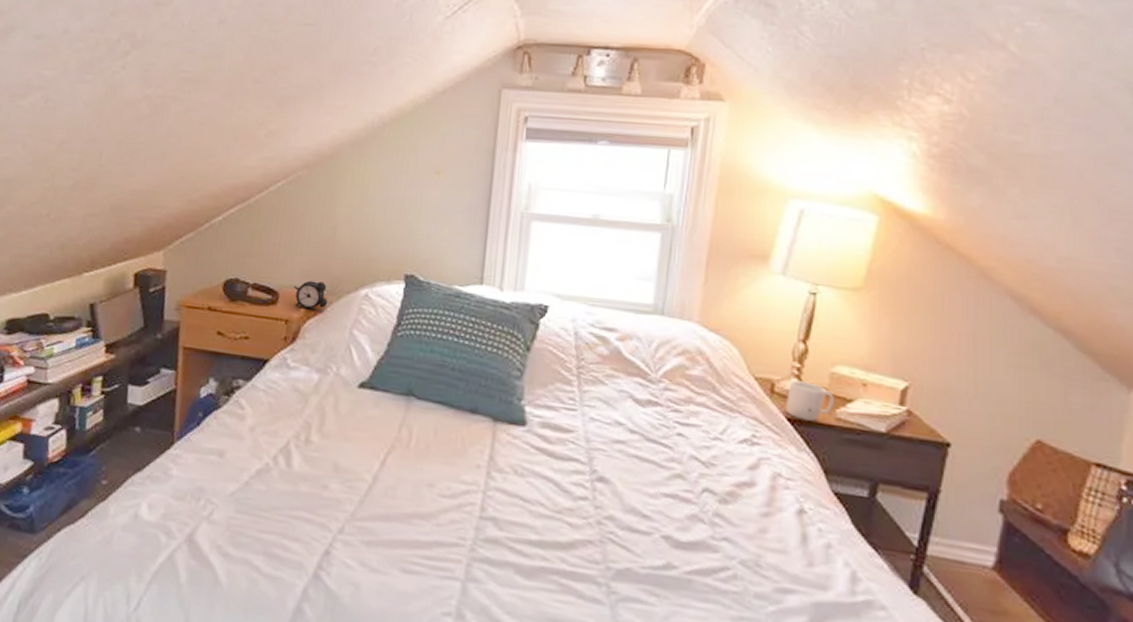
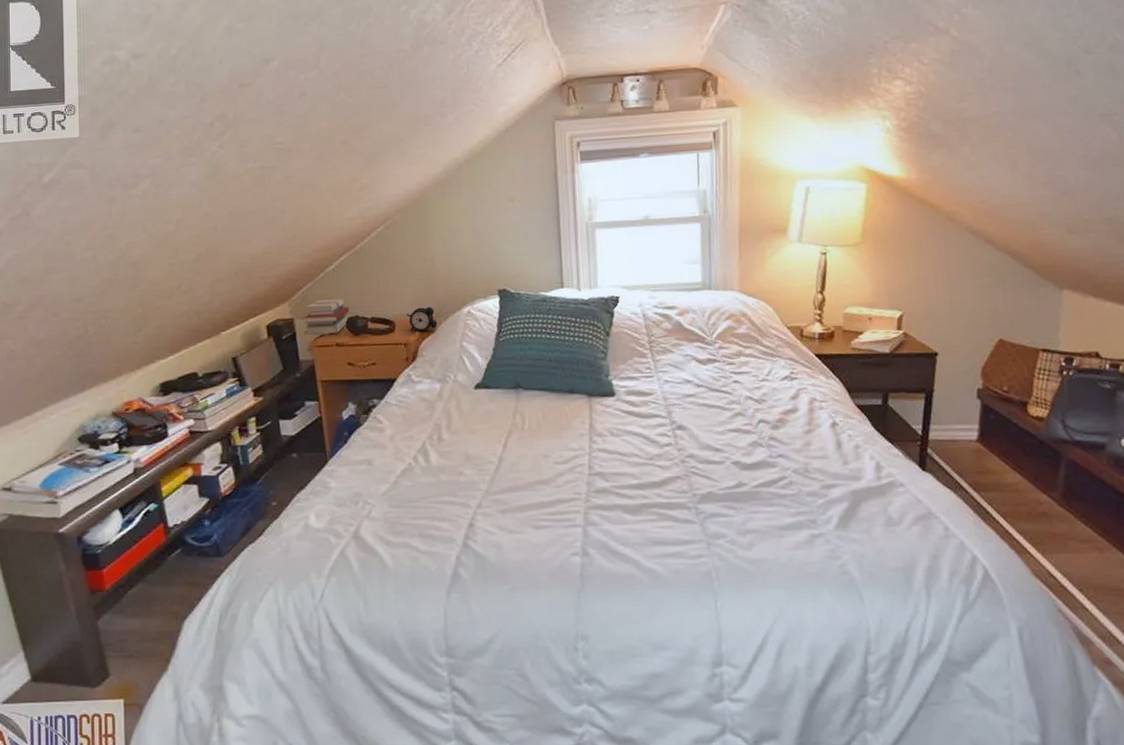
books: none [174,252,231,296] -> present [304,299,350,336]
mug: present [786,380,834,421] -> none [813,324,849,354]

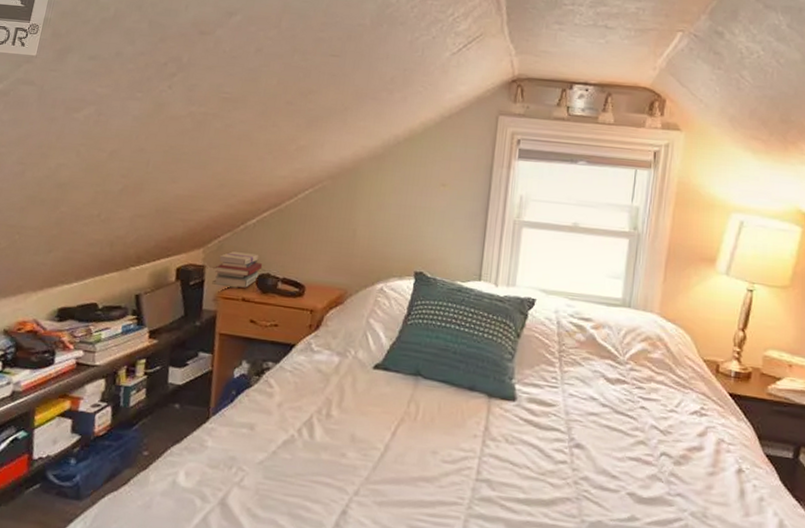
alarm clock: present [407,306,438,332] -> none [318,276,348,301]

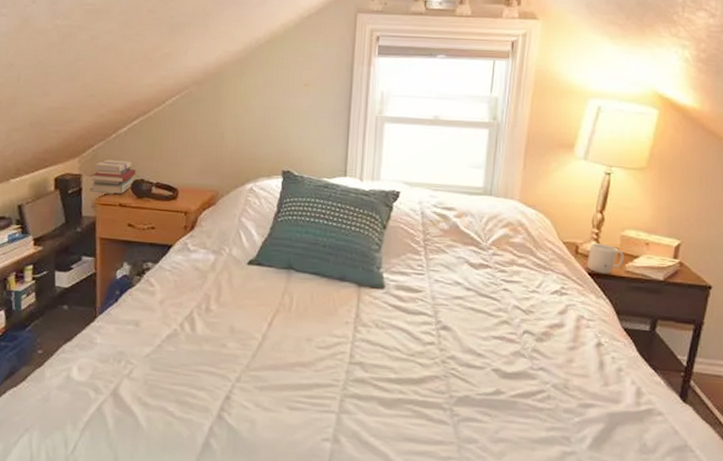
mug: none [728,362,766,396] -> present [587,243,624,274]

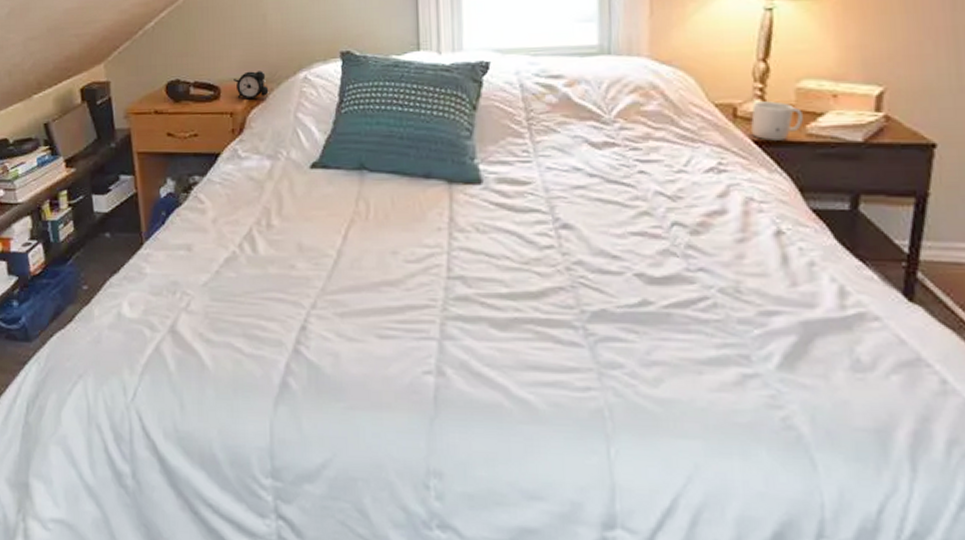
books: present [89,159,136,195] -> none [120,60,170,101]
alarm clock: none [191,178,220,202] -> present [234,71,269,100]

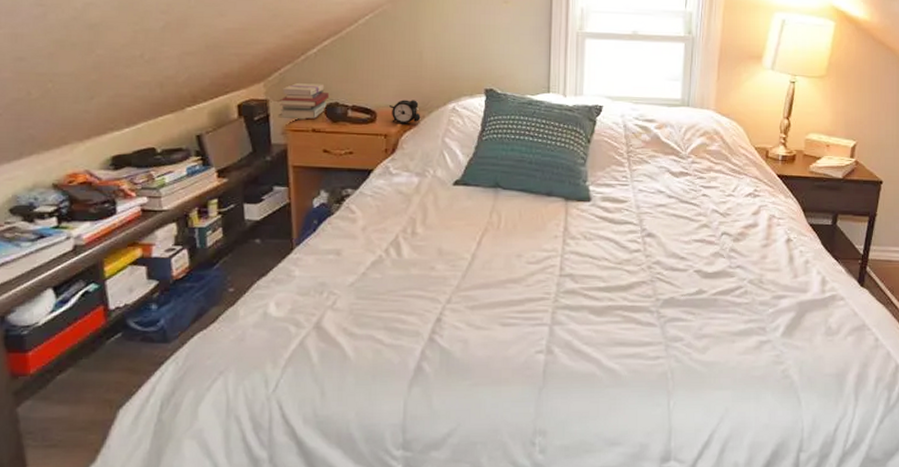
books: none [120,60,170,101] -> present [278,82,330,120]
mug: present [751,101,803,141] -> none [777,147,808,175]

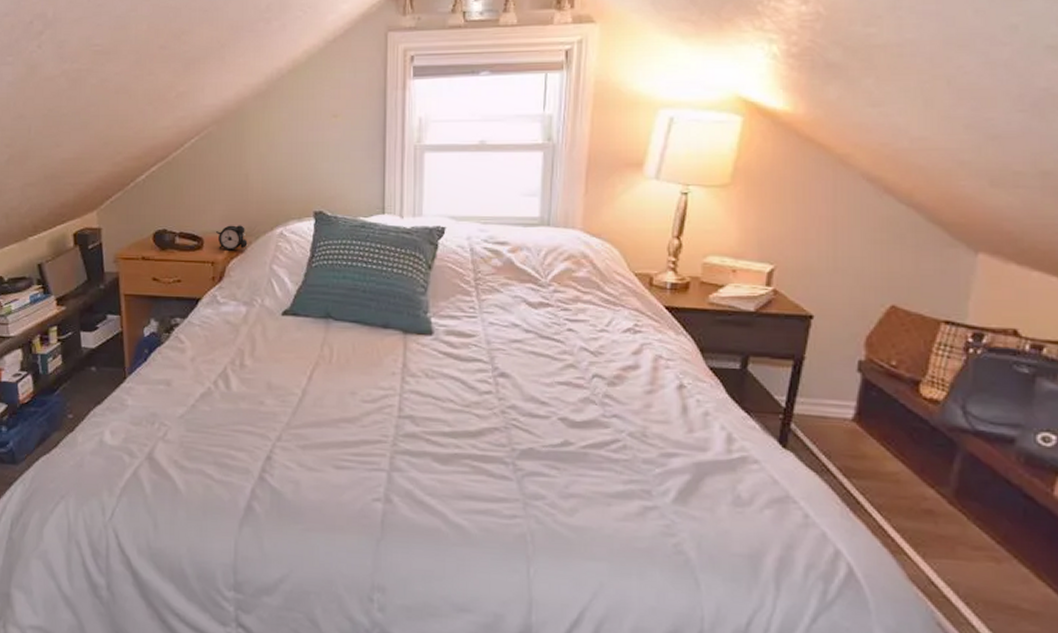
books: present [278,82,330,120] -> none [110,209,158,247]

